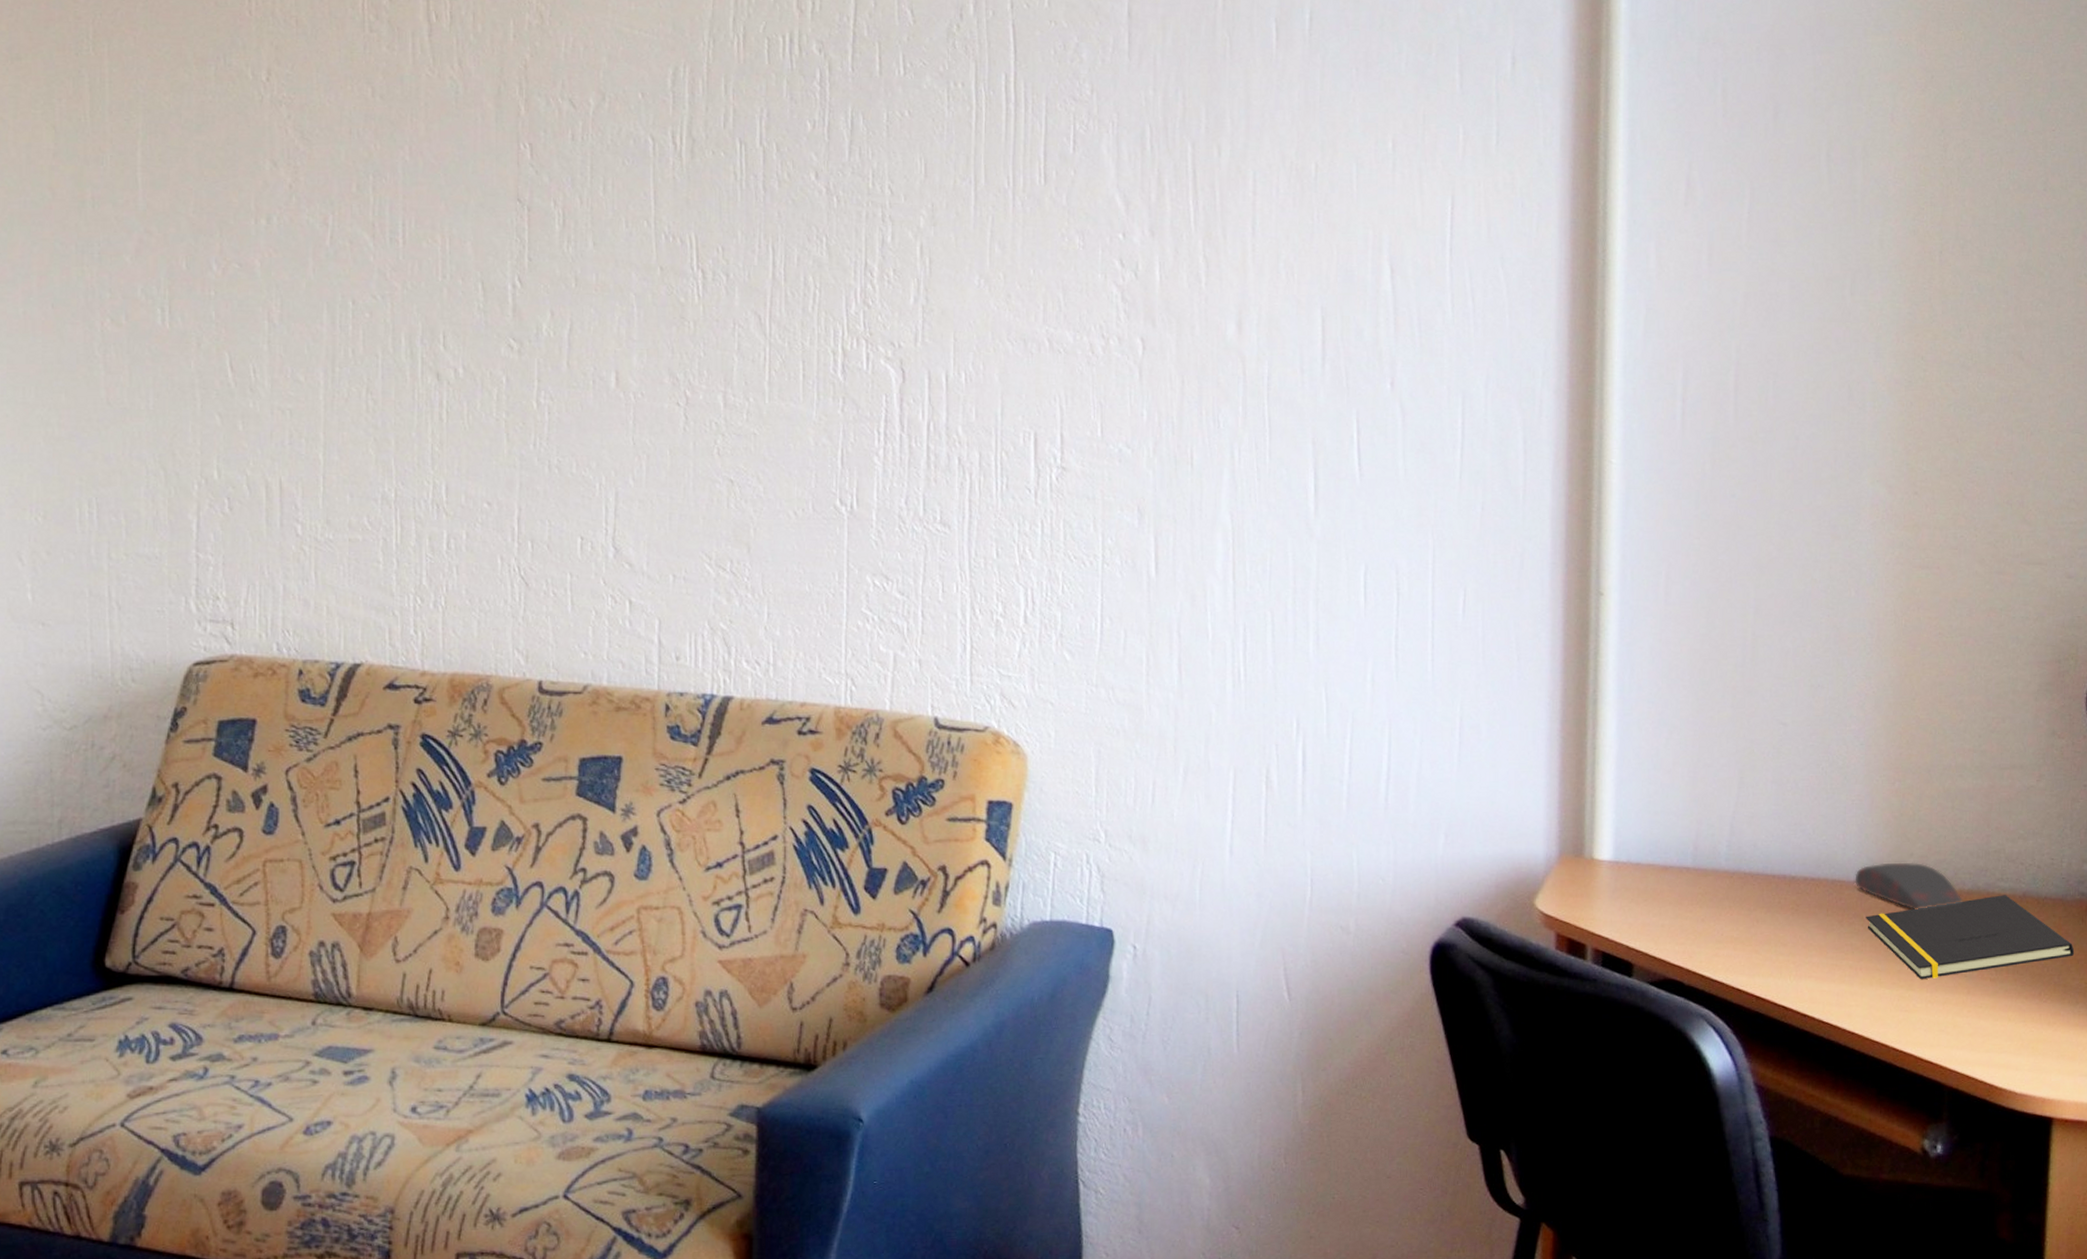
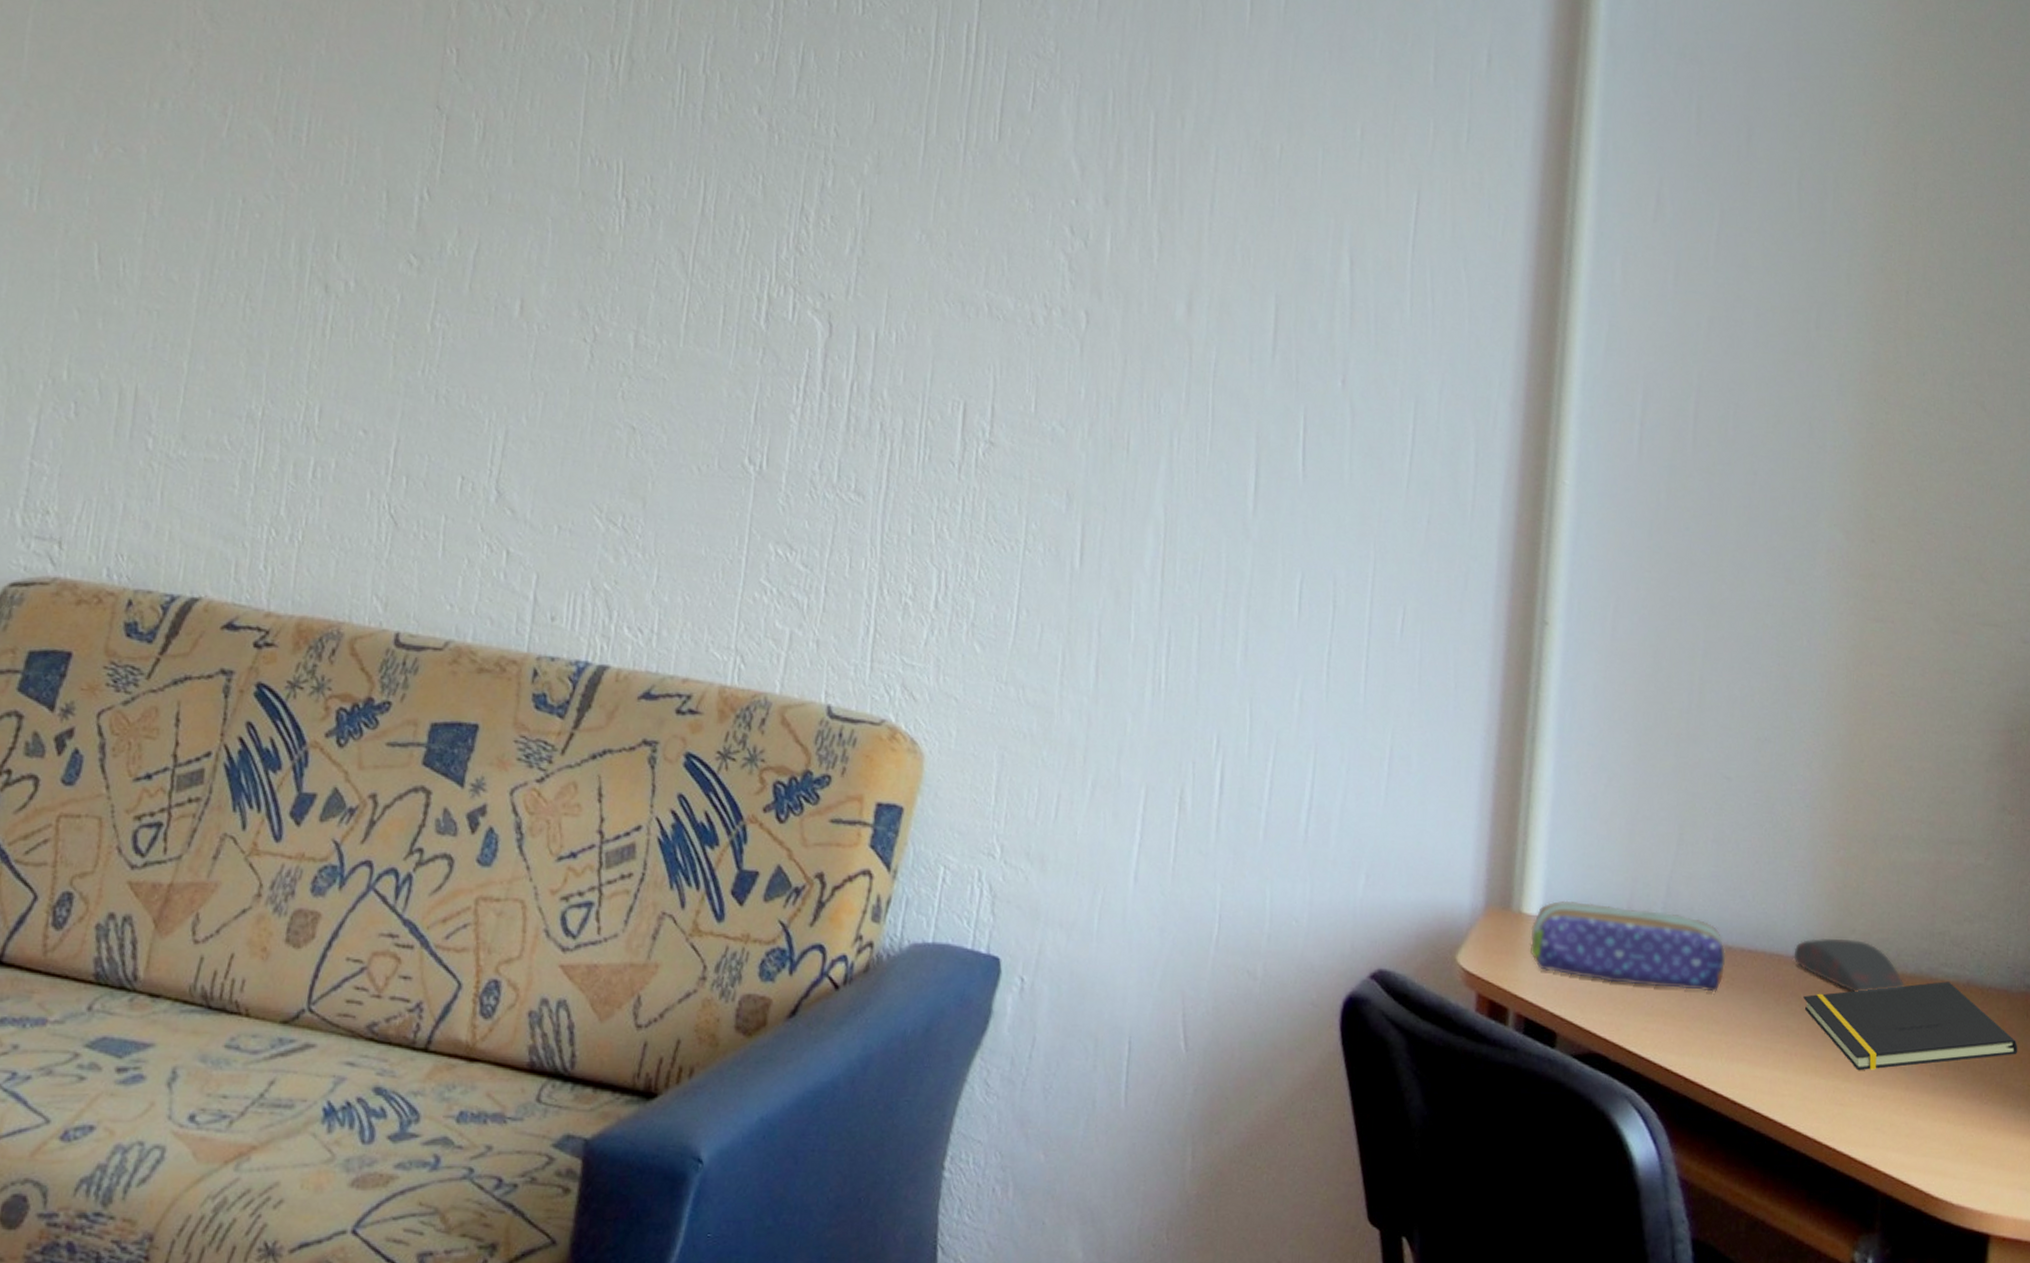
pencil case: none [1603,845,1790,918] -> present [1529,900,1727,992]

